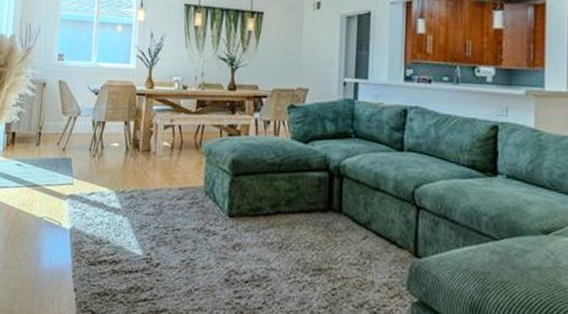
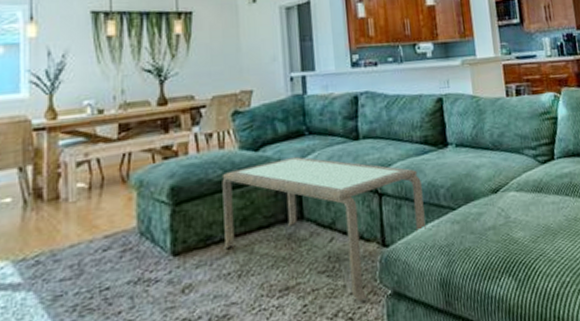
coffee table: none [270,155,463,301] -> present [222,157,426,302]

